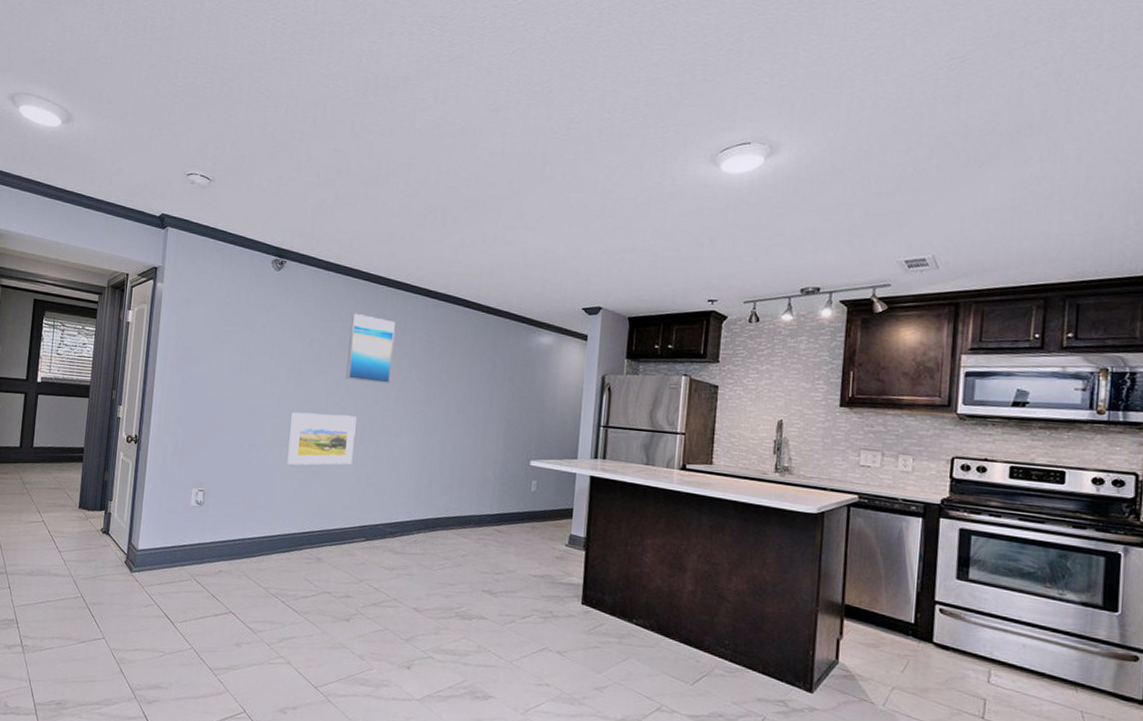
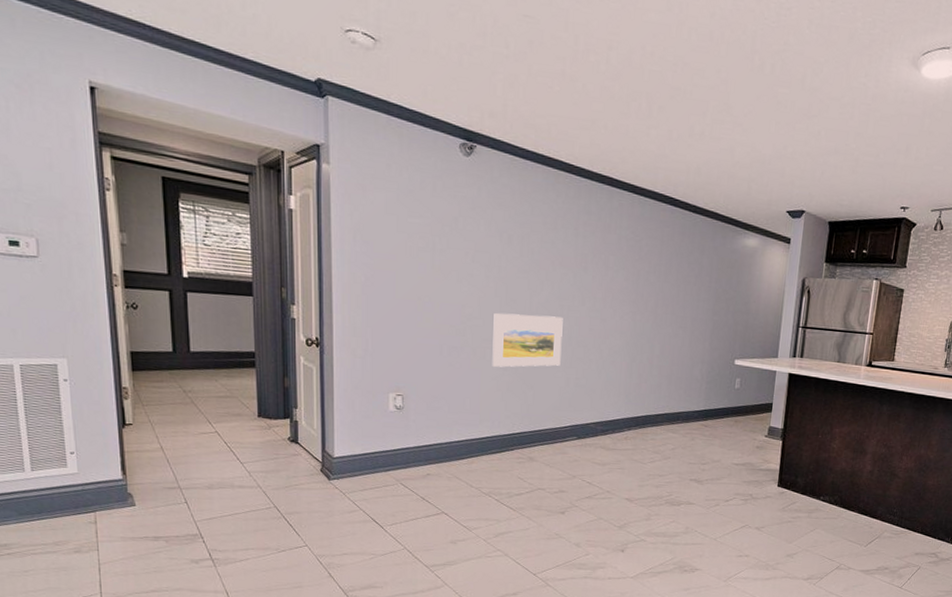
wall art: present [345,313,395,385] -> none [549,207,601,285]

